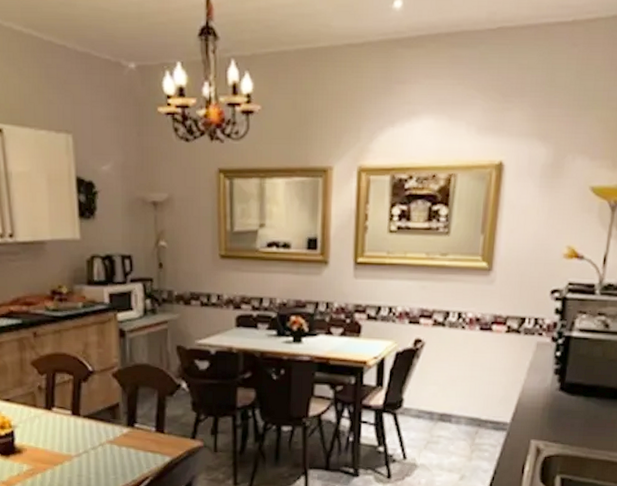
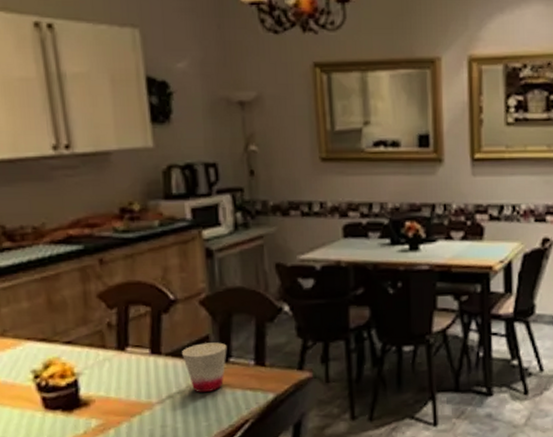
cup: none [97,409,133,451] -> present [182,342,227,393]

